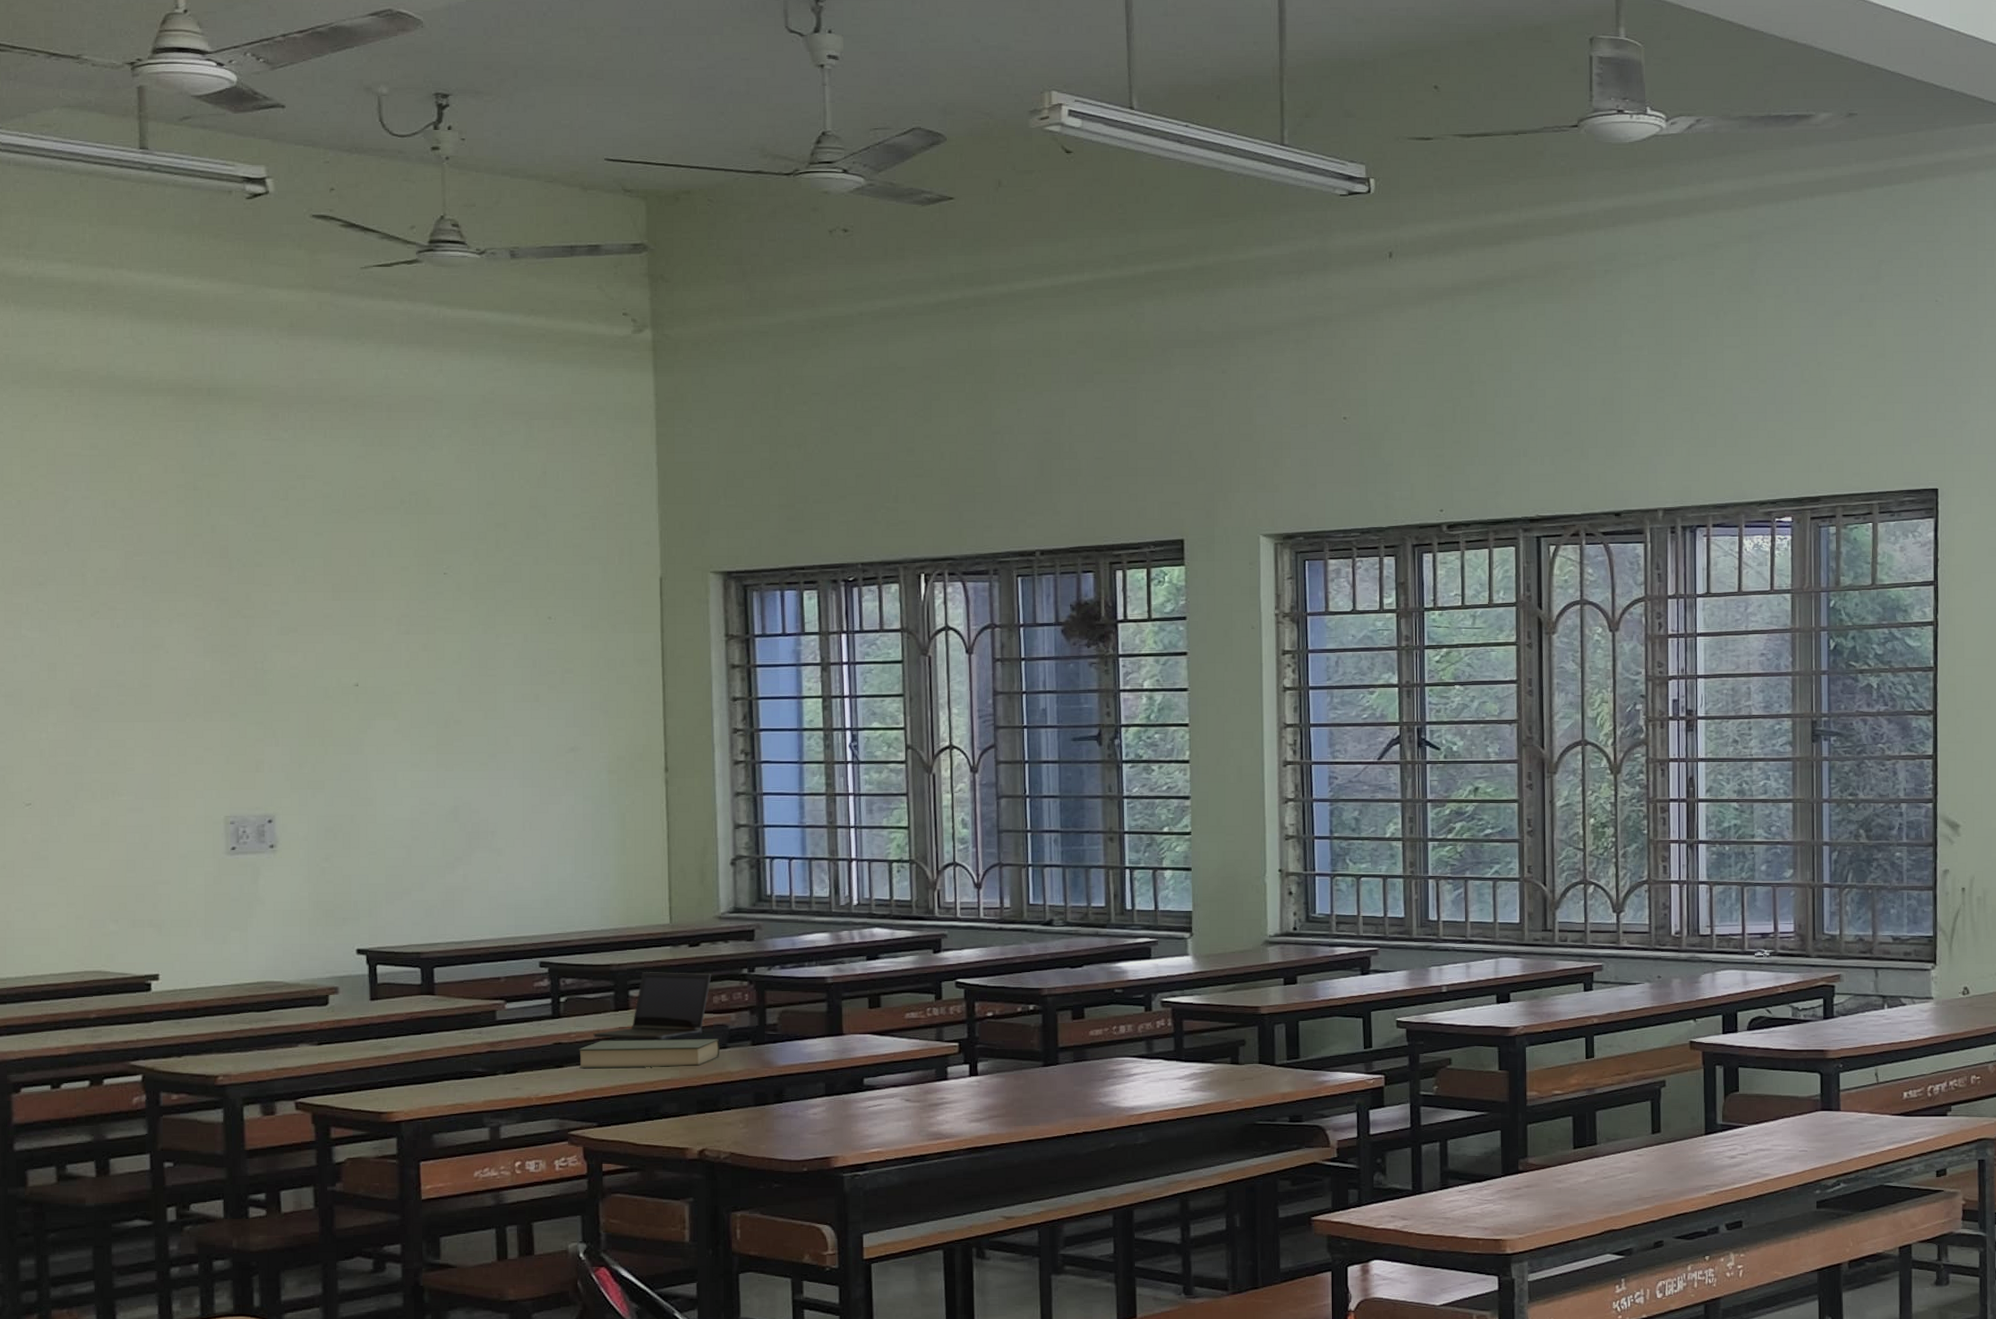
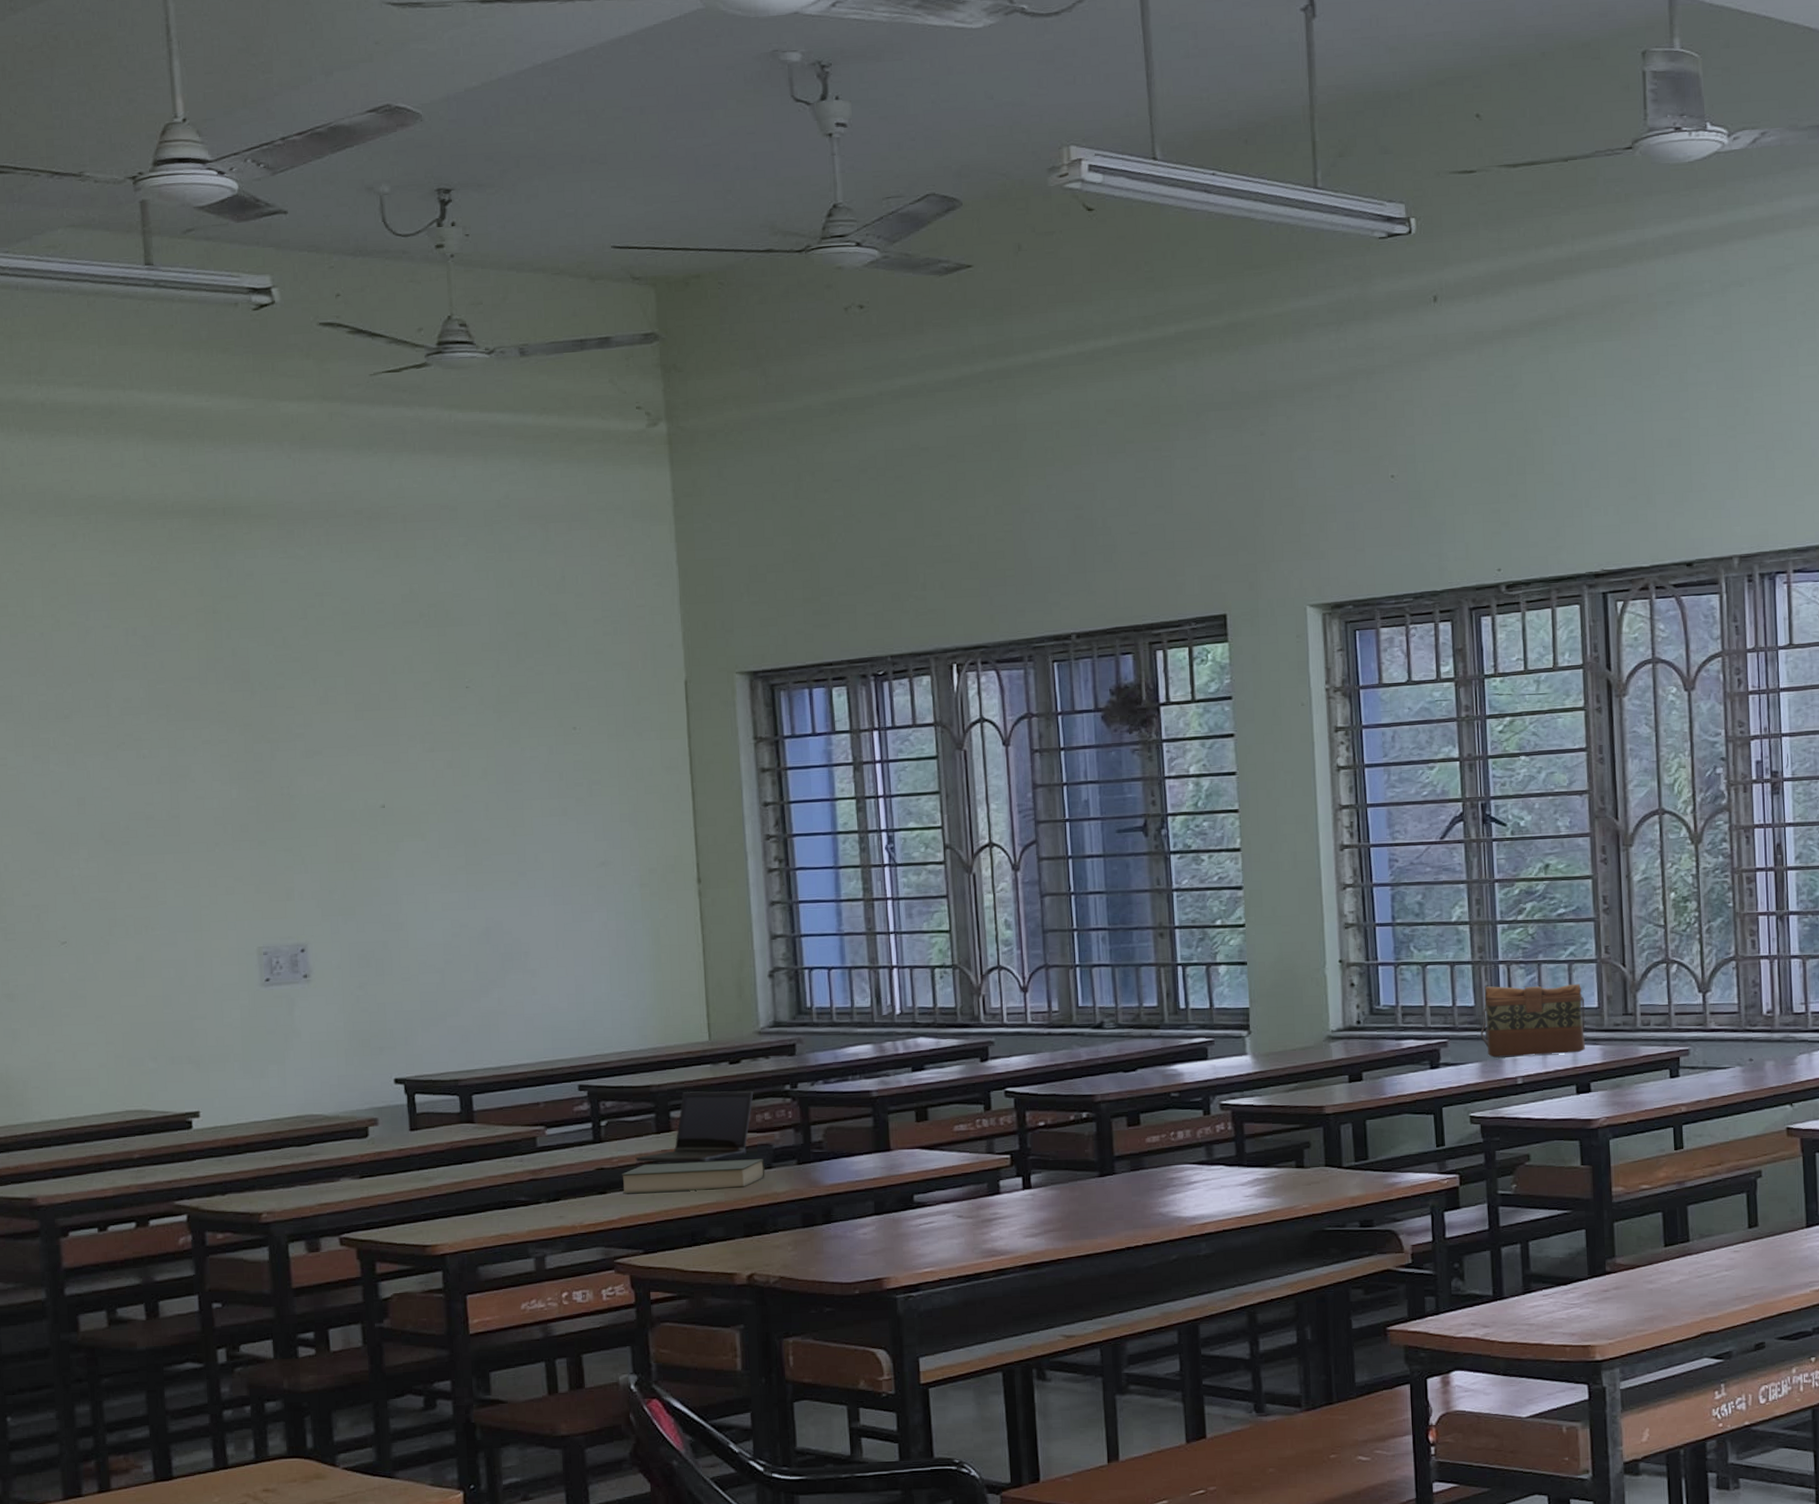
shoulder bag: none [1409,899,1508,967] -> present [1480,983,1586,1058]

